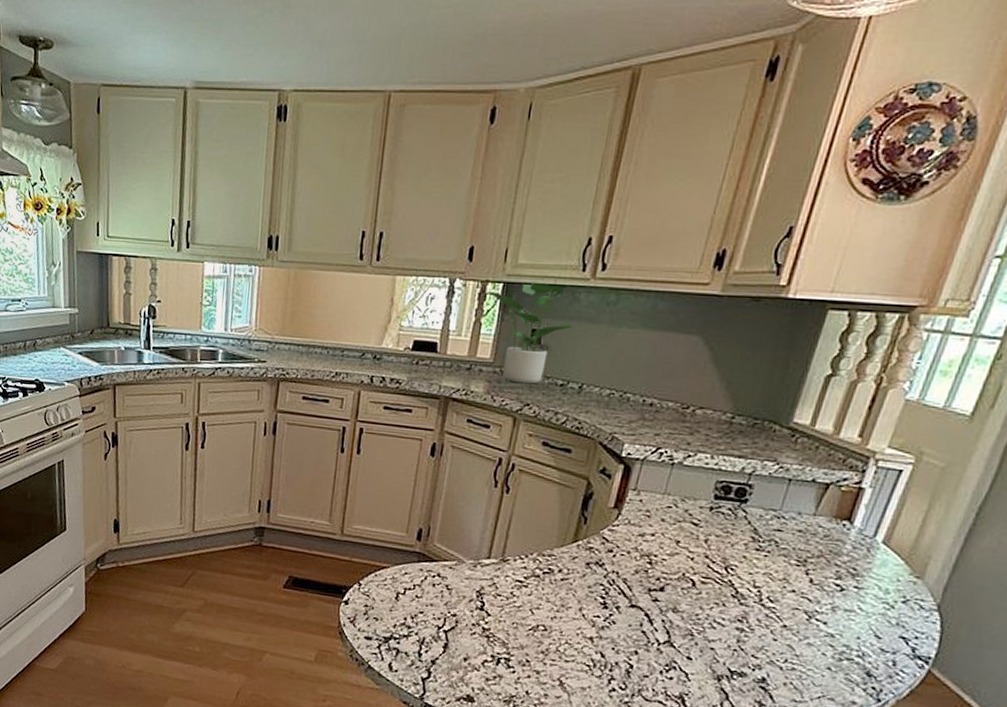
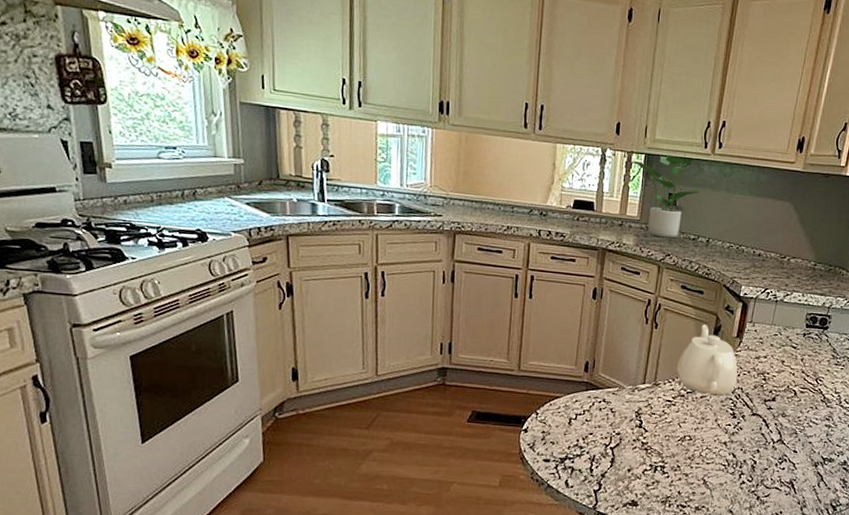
teapot: none [530,490,613,579] -> present [676,324,738,395]

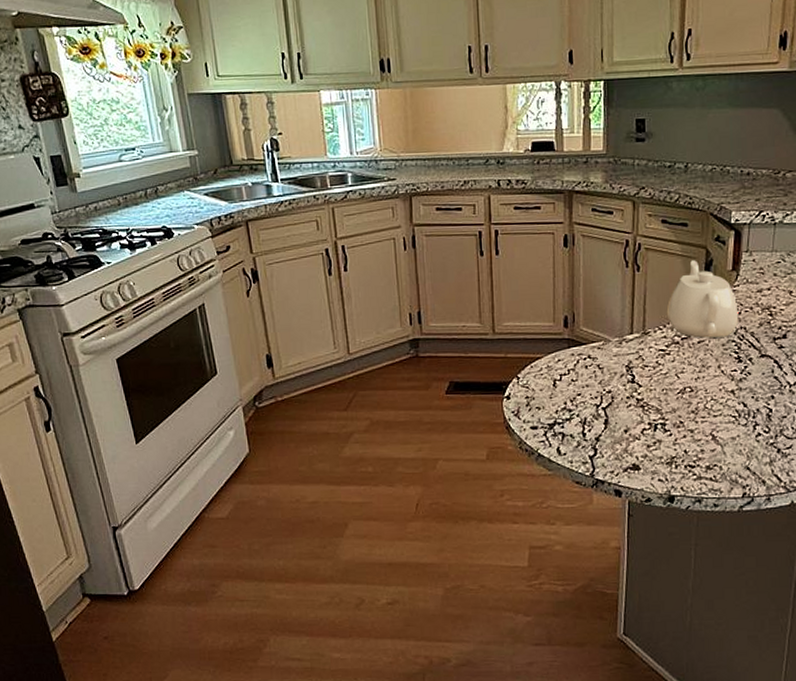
potted plant: present [633,156,700,238] -> none [592,77,671,170]

